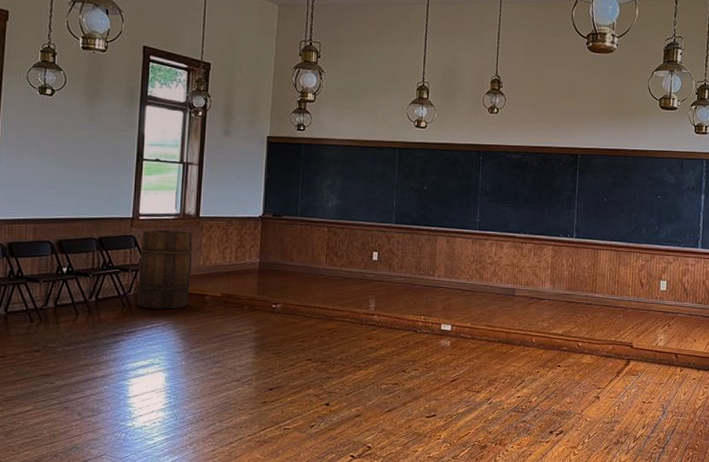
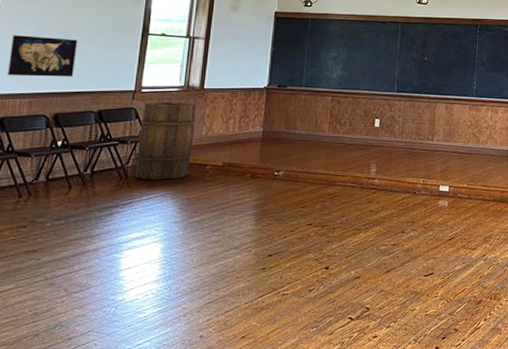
map: none [13,160,76,203] -> present [8,35,78,77]

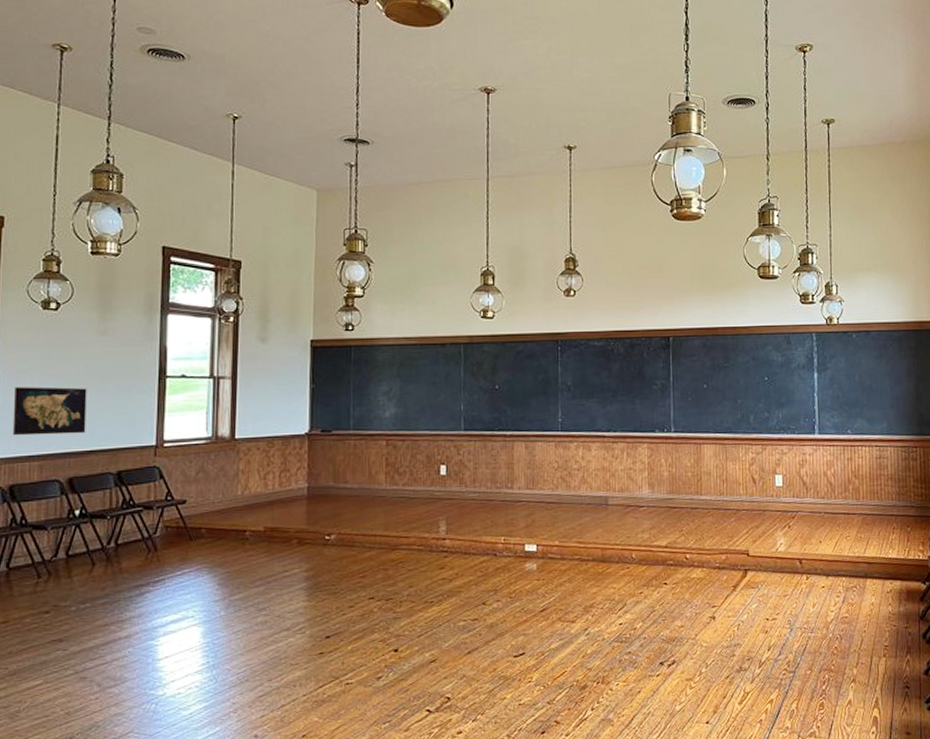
wooden barrel: present [135,101,196,180] -> none [165,456,229,552]

